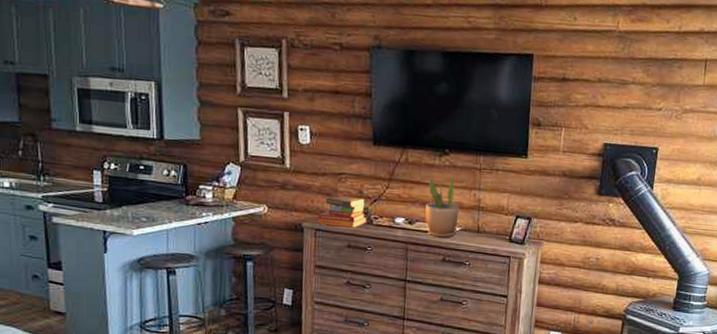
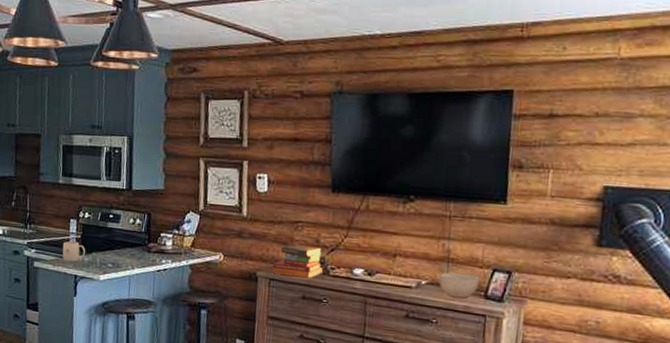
mug: none [86,194,115,217] -> present [62,241,86,263]
potted plant: present [425,176,460,238] -> none [386,224,426,292]
bowl: none [470,219,506,242] -> present [438,272,480,299]

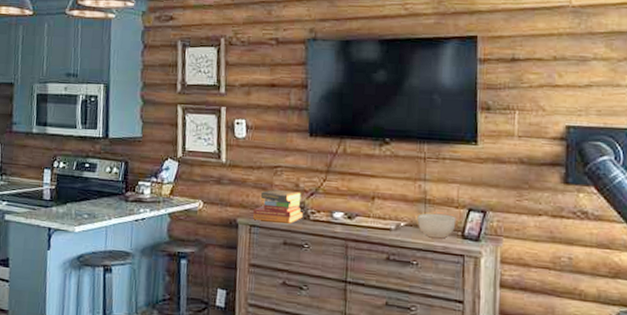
mug: present [62,241,86,263] -> none [35,192,61,215]

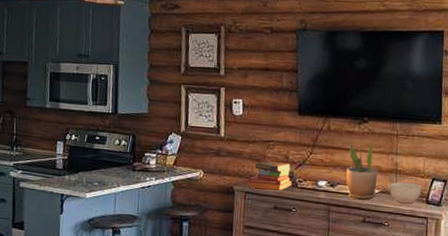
potted plant: none [366,166,404,234] -> present [346,142,378,200]

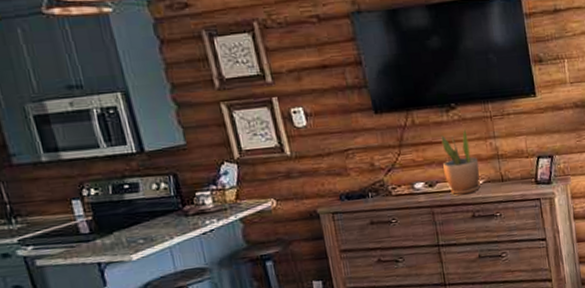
books: present [248,161,292,191] -> none [332,170,385,208]
bowl: present [389,181,422,204] -> none [493,164,529,190]

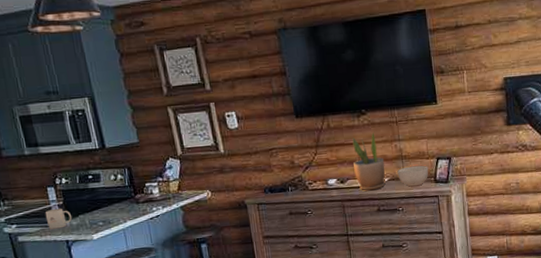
mug: none [69,224,105,251] -> present [45,208,73,230]
bowl: none [493,164,529,190] -> present [397,165,429,187]

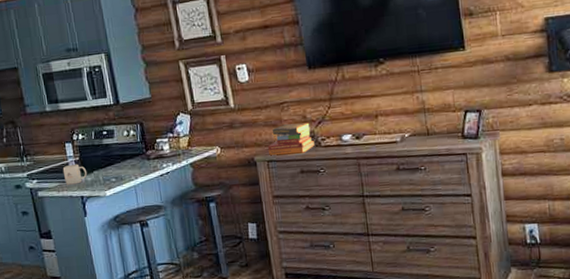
books: none [258,168,302,199] -> present [268,122,315,156]
potted plant: present [352,132,386,191] -> none [369,83,406,148]
bowl: present [397,165,429,187] -> none [419,119,456,143]

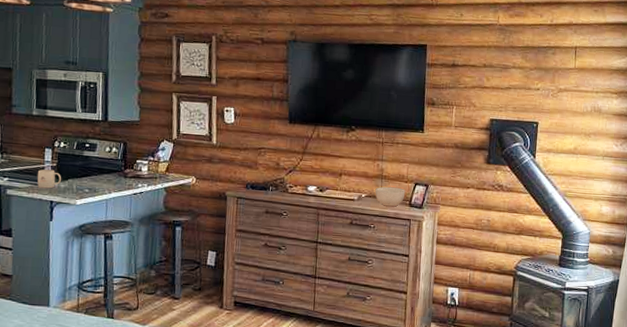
books: present [268,122,315,156] -> none [240,167,283,196]
bowl: none [419,119,456,143] -> present [375,186,406,207]

